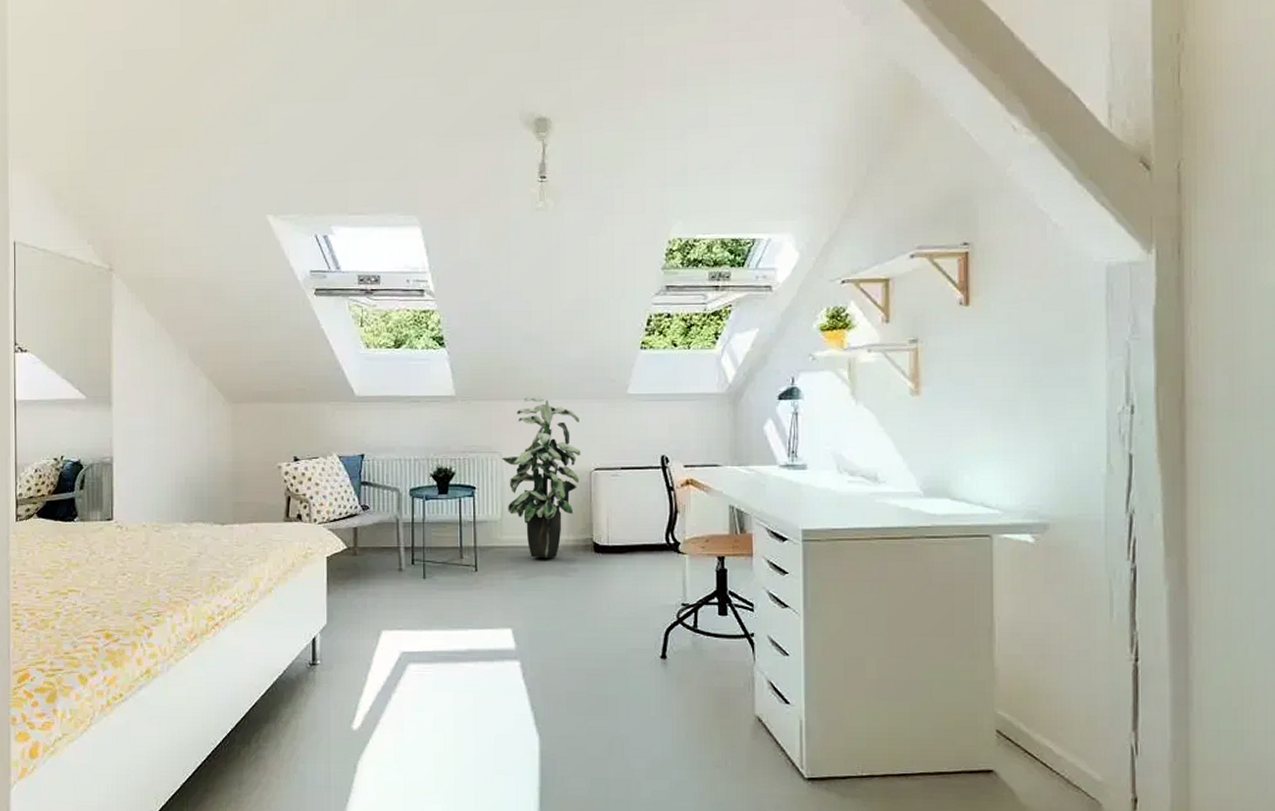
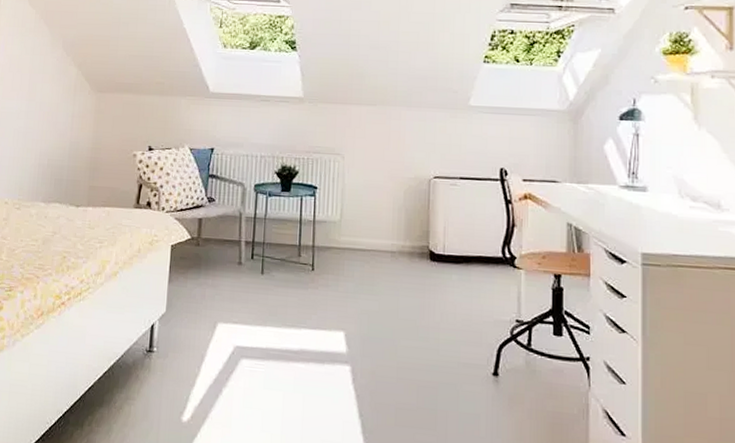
indoor plant: present [502,396,581,558] -> none [344,102,421,263]

